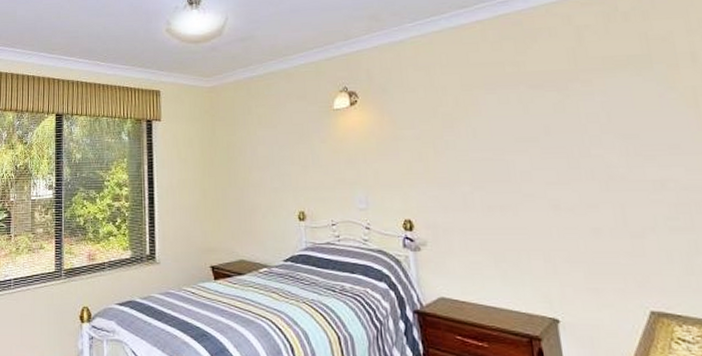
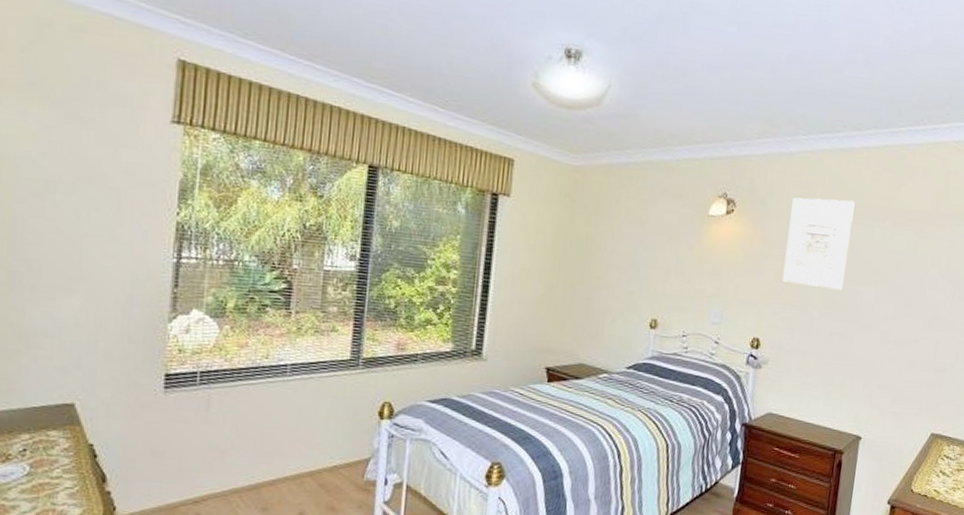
wall art: none [413,72,491,162] -> present [782,197,855,291]

